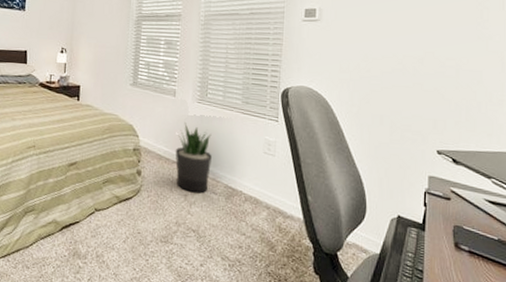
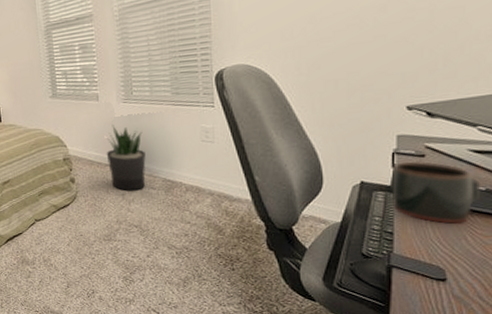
mug: none [422,202,495,270] -> present [391,161,482,224]

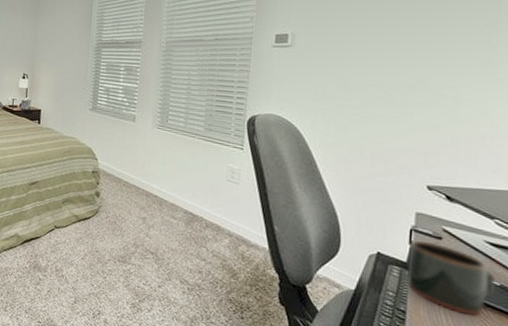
planter: present [106,125,146,191] -> none [134,147,172,217]

